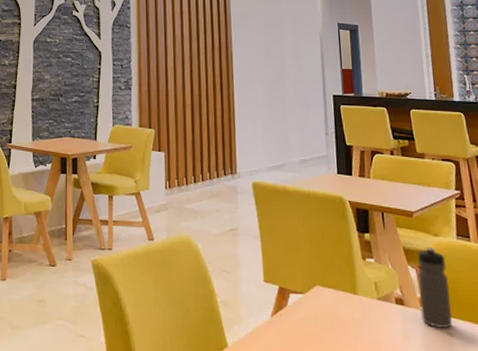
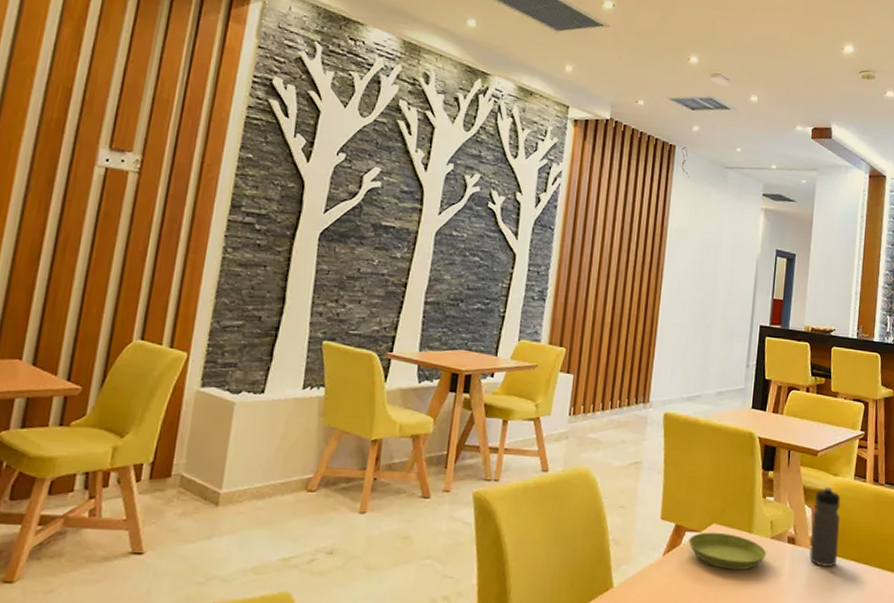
saucer: none [294,294,376,332] -> present [689,532,767,571]

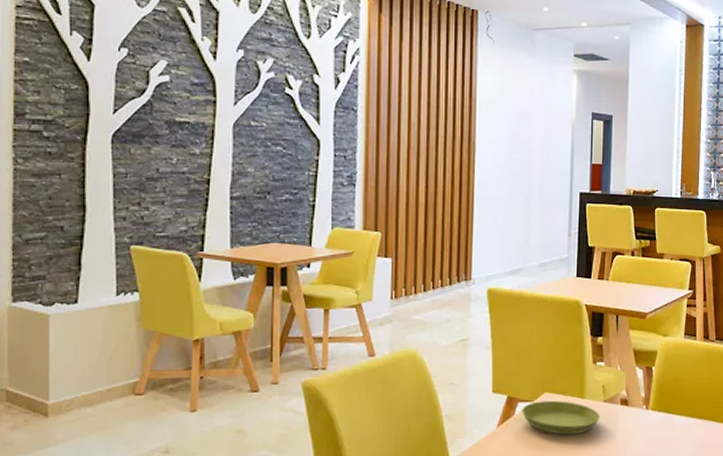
water bottle: present [809,486,841,567] -> none [643,347,672,424]

